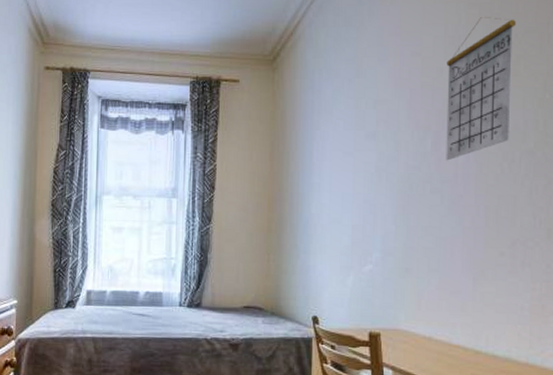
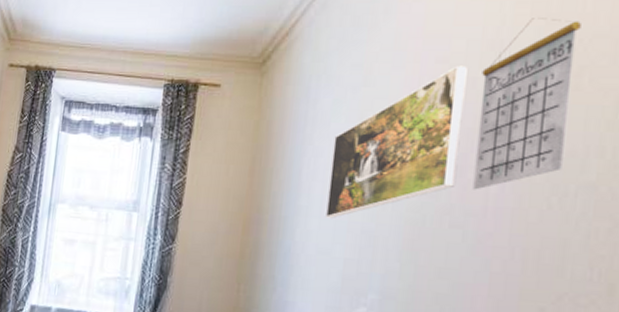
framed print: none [335,58,435,192] -> present [326,65,467,218]

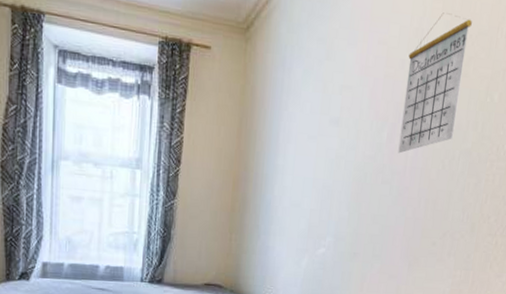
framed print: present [326,65,467,218] -> none [297,48,399,176]

